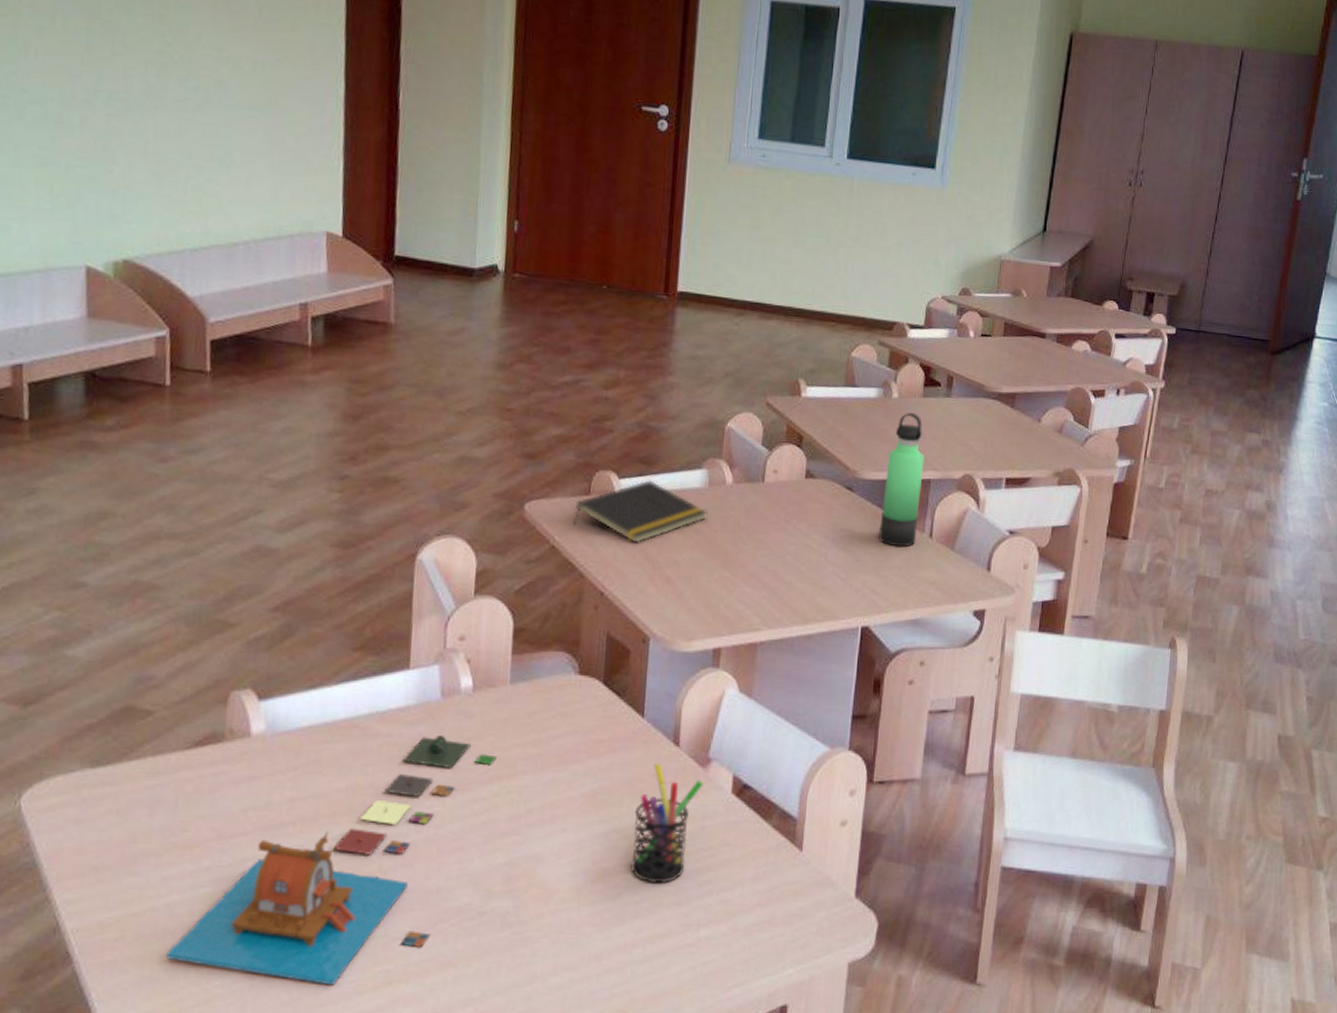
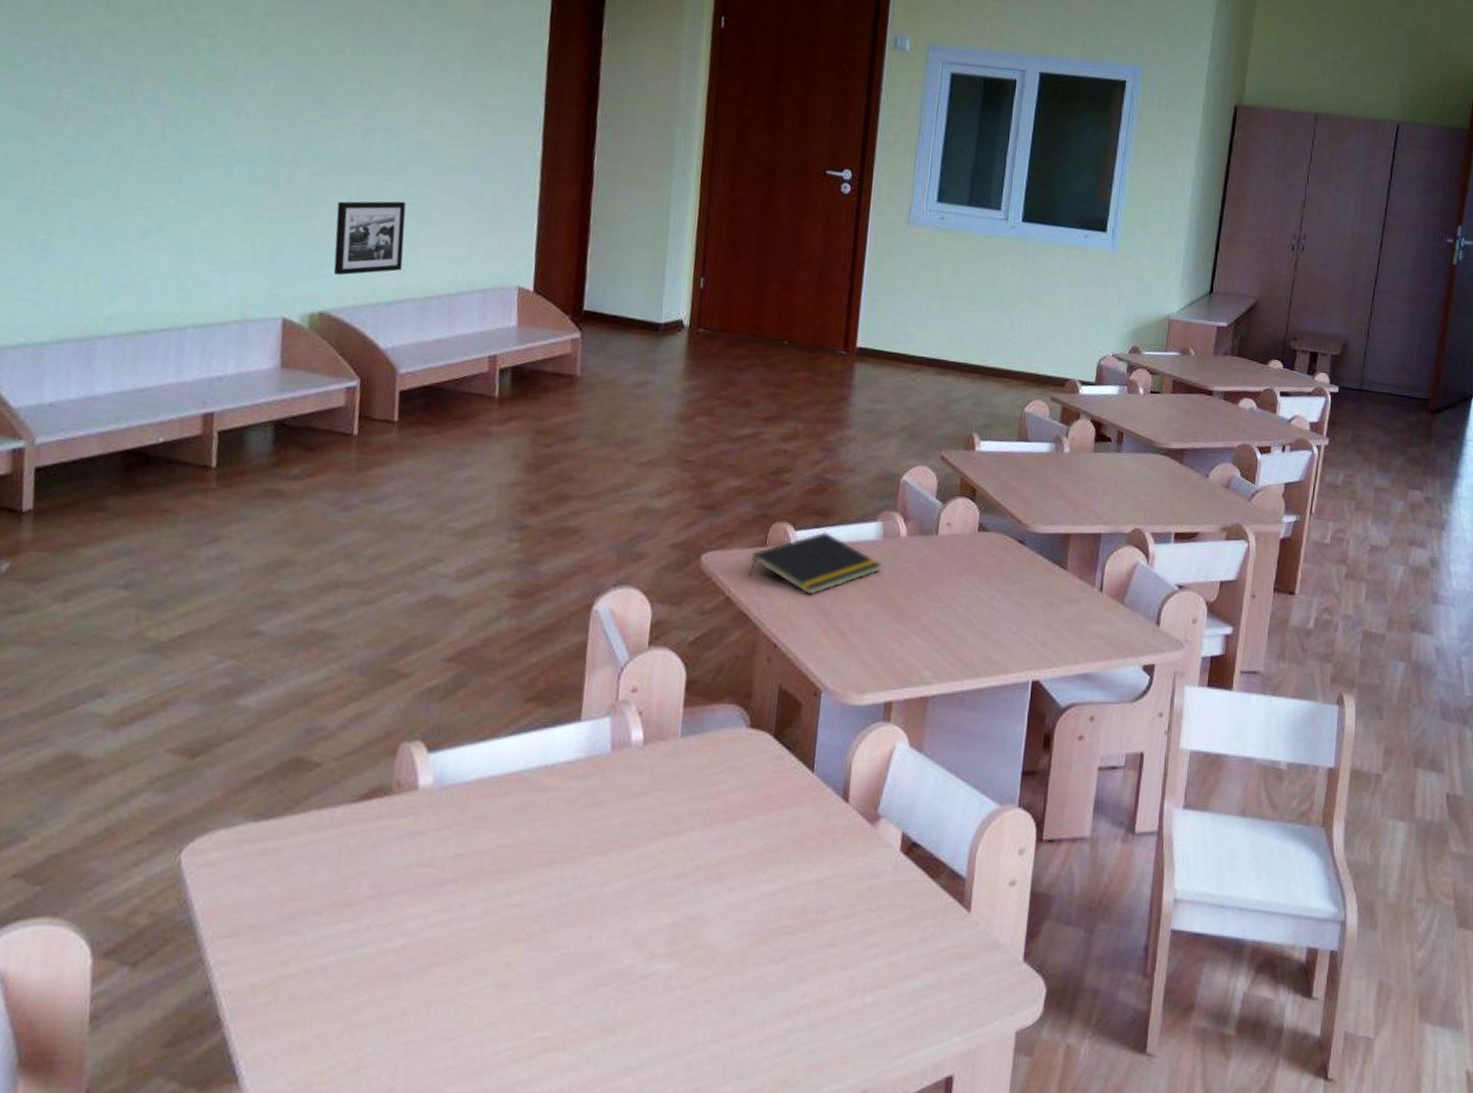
picture frame: none [134,143,207,222] -> present [333,201,406,276]
board game: present [166,734,497,986] -> none [319,788,665,1053]
pen holder: present [629,763,704,883] -> none [795,820,872,946]
thermos bottle: present [879,412,924,547] -> none [1050,467,1095,601]

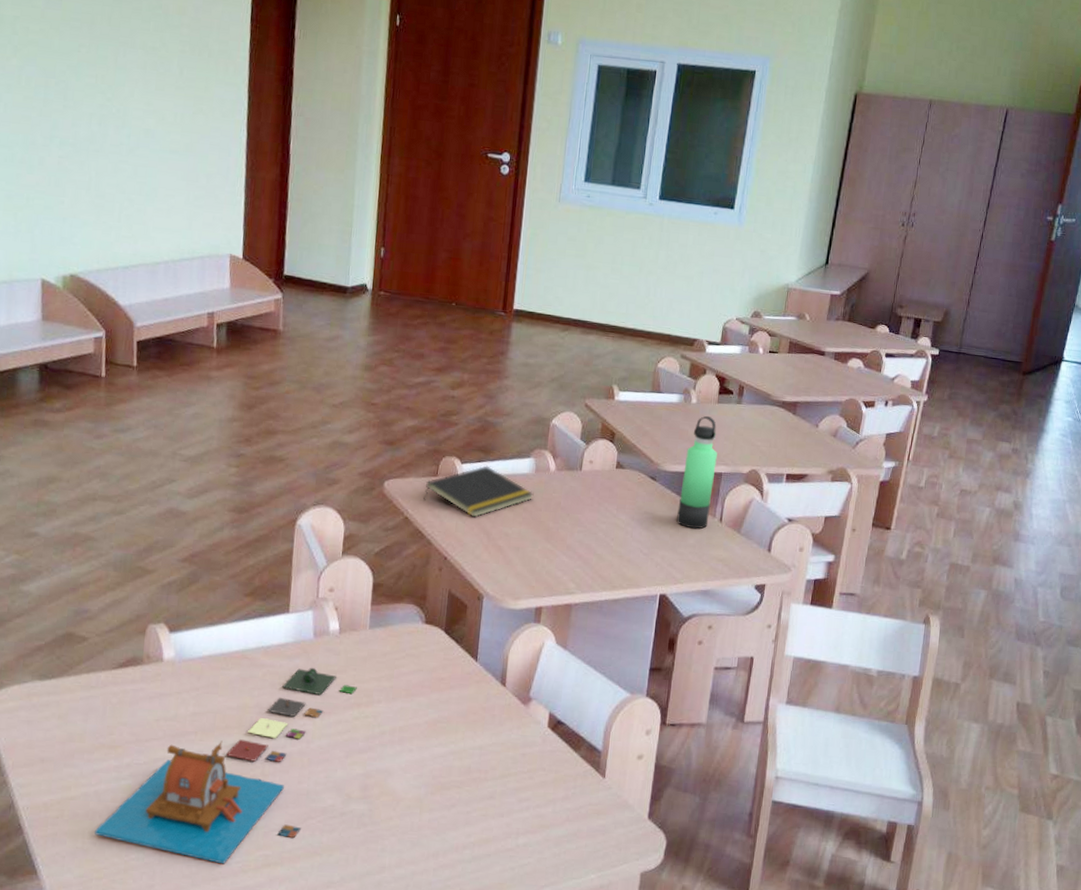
board game: none [319,788,665,1053] -> present [95,667,357,864]
picture frame: present [333,201,406,276] -> none [80,180,136,244]
thermos bottle: none [1050,467,1095,601] -> present [676,415,717,529]

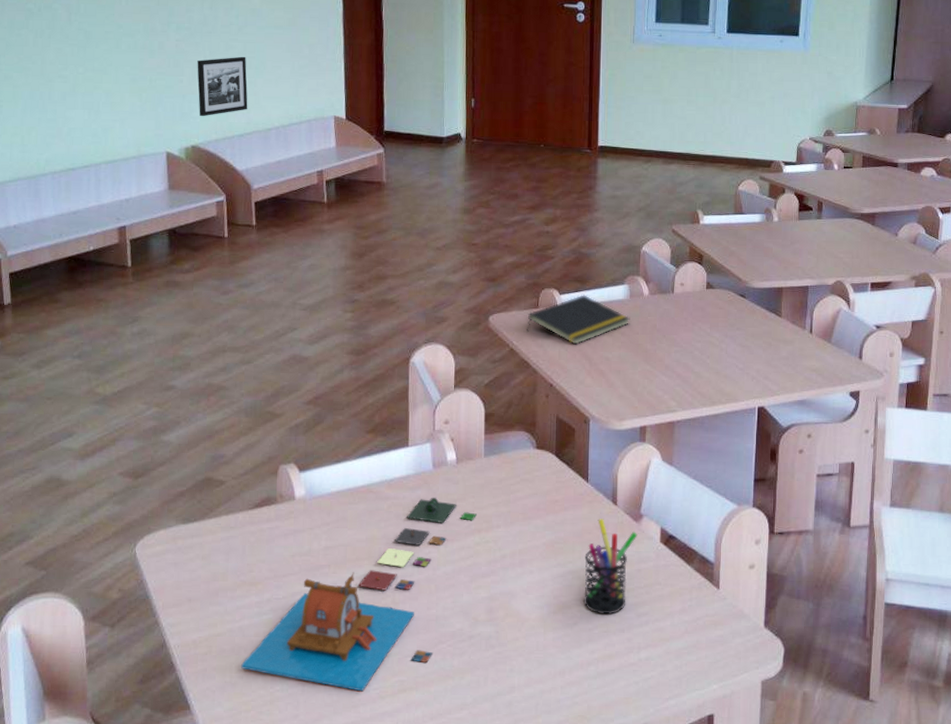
picture frame: none [80,180,136,244] -> present [197,56,248,117]
pen holder: none [462,699,525,798] -> present [583,519,638,614]
thermos bottle: present [676,415,717,529] -> none [768,232,802,342]

